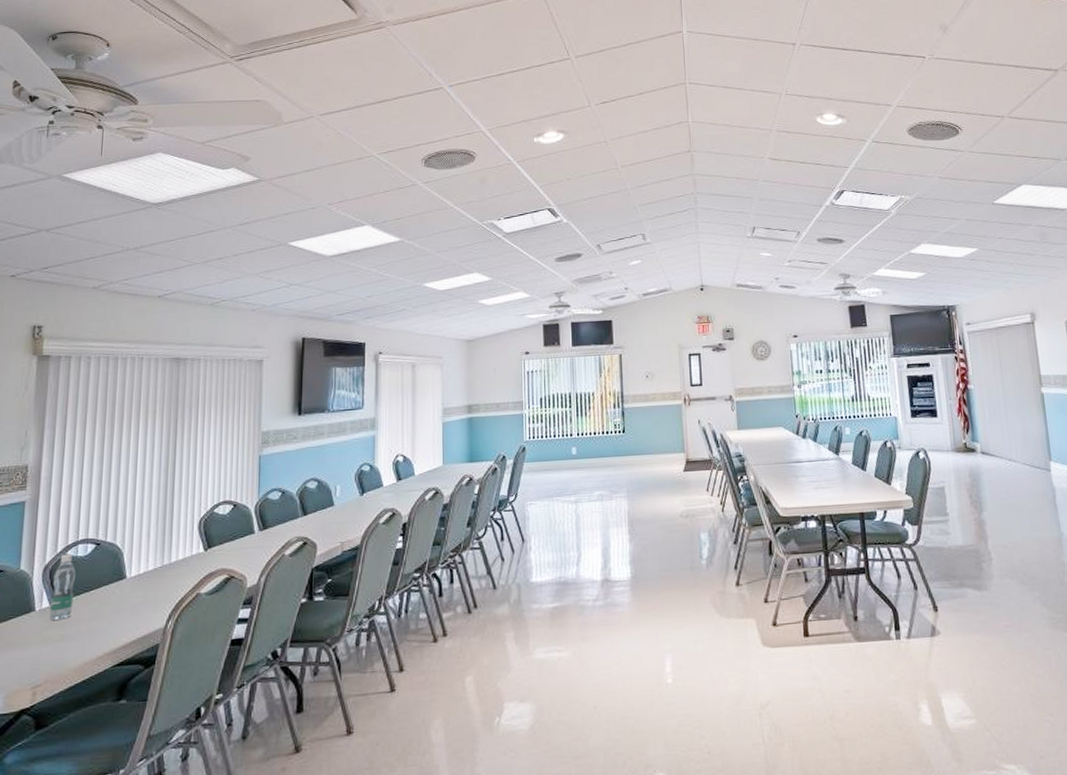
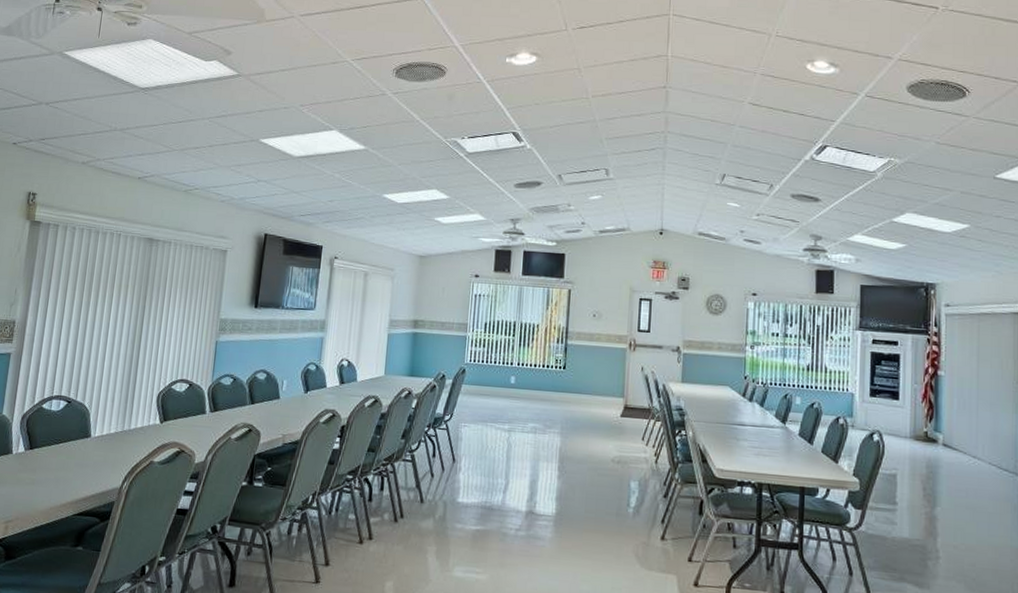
bottle: present [49,553,76,620] -> none [23,406,49,465]

